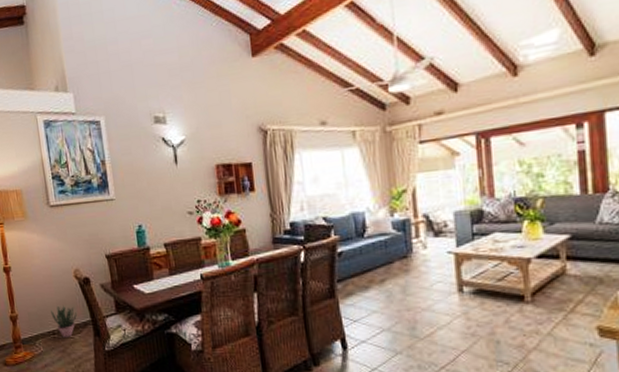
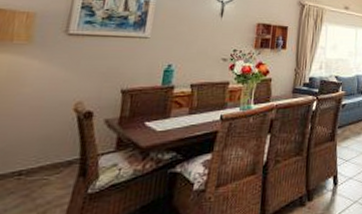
potted plant: present [51,305,77,338] -> none [25,140,62,179]

